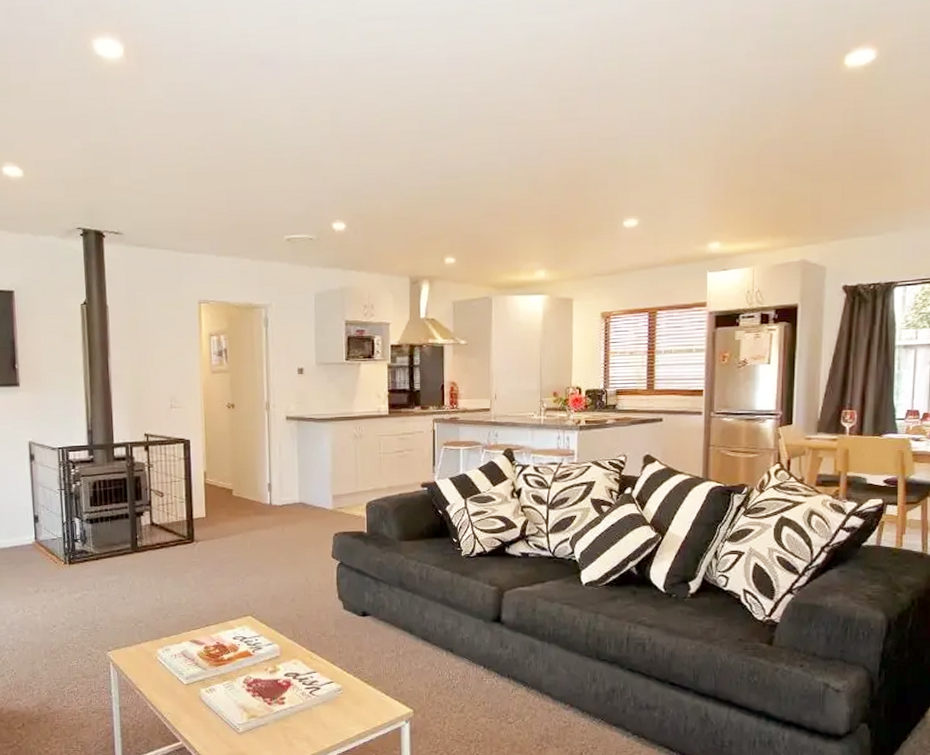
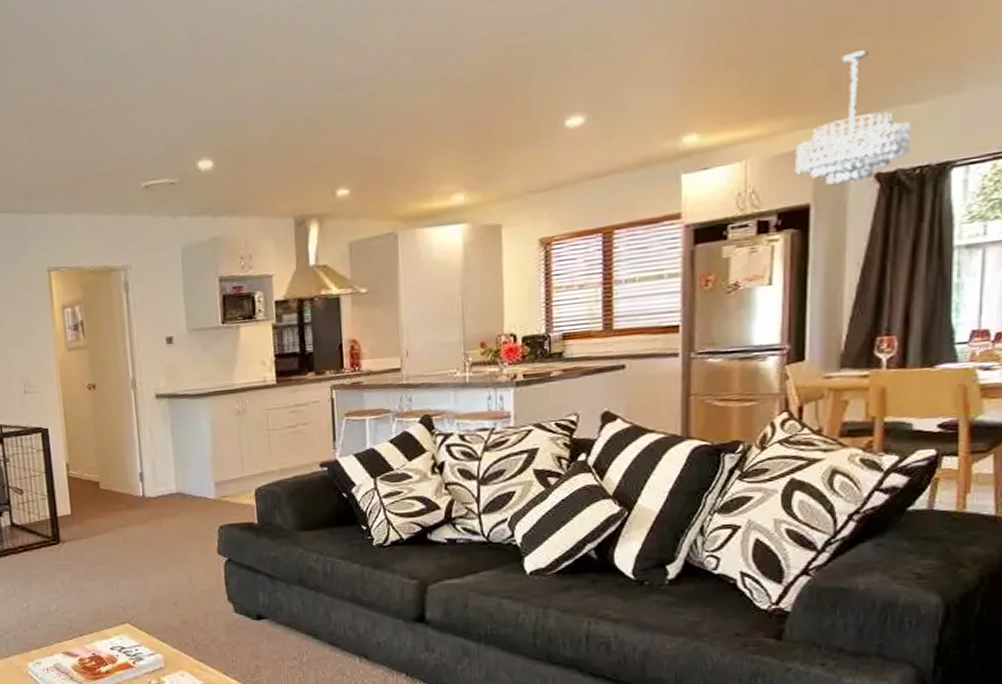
chandelier: none [788,193,868,292] -> present [795,50,911,186]

